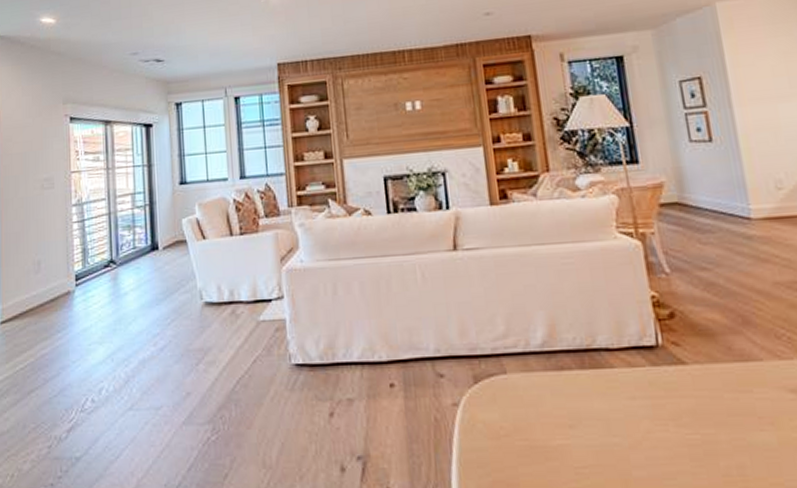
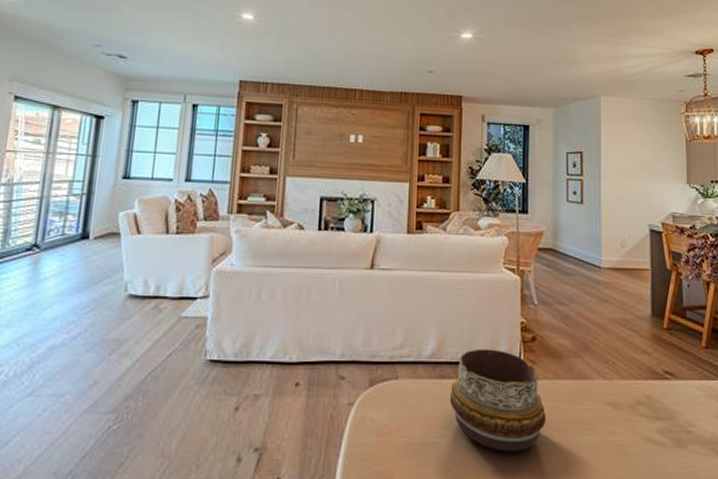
decorative bowl: none [573,331,705,454] -> present [449,349,546,452]

